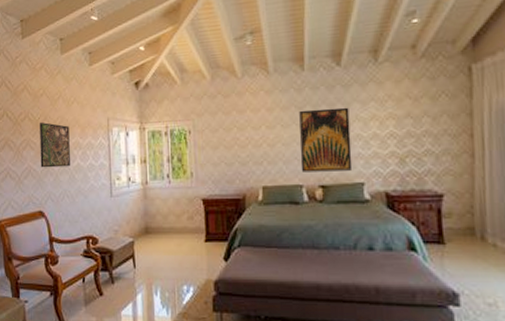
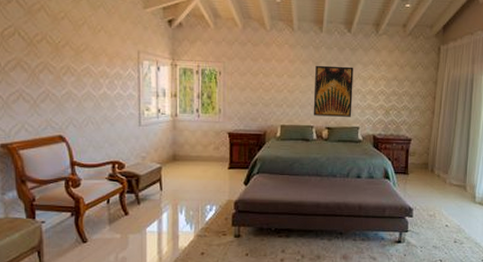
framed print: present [40,122,70,168] -> none [60,47,95,94]

